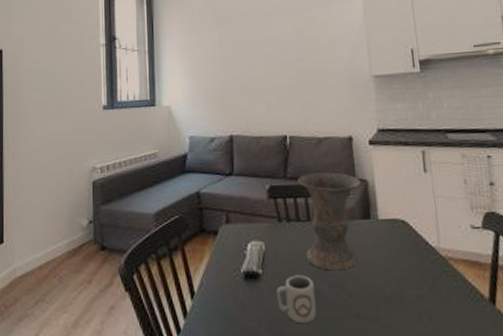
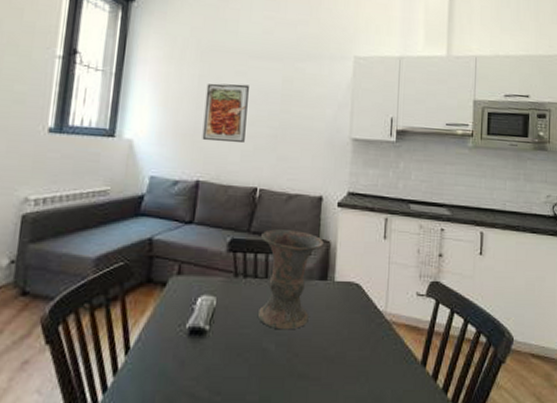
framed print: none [226,41,268,98] -> present [202,83,249,143]
cup: present [276,275,316,324] -> none [220,333,261,383]

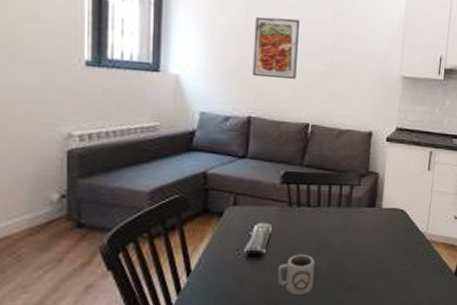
cup: none [220,333,261,383] -> present [277,254,315,296]
vase: present [257,229,324,330] -> none [310,162,373,251]

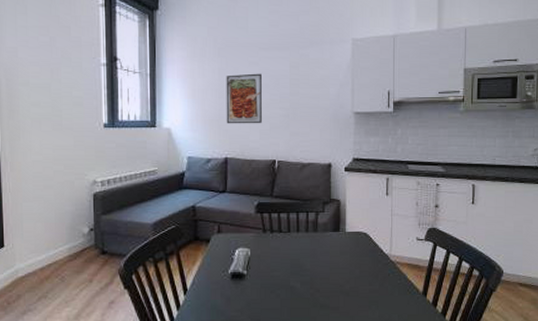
cup: present [277,254,315,296] -> none [258,275,289,313]

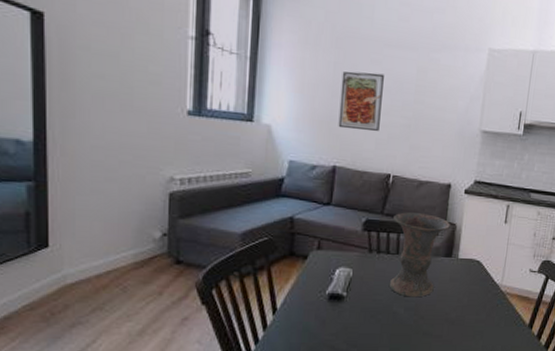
vase: none [282,193,335,272] -> present [389,212,450,298]

